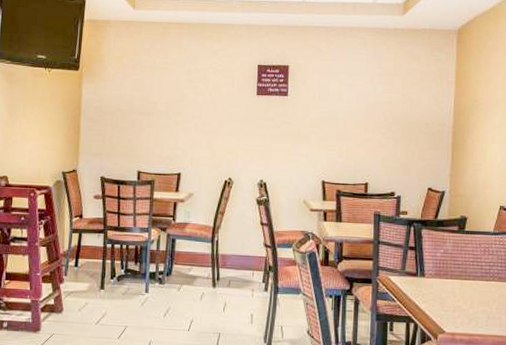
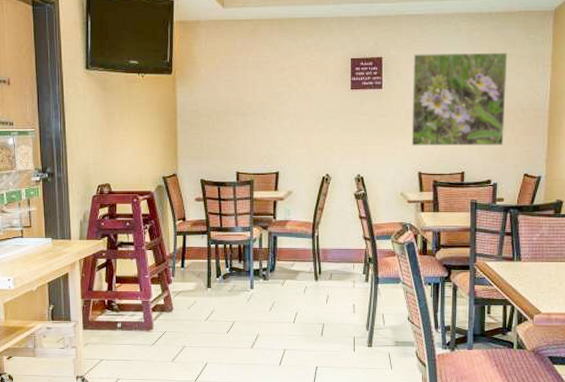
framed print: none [315,64,413,158] -> present [411,52,508,147]

